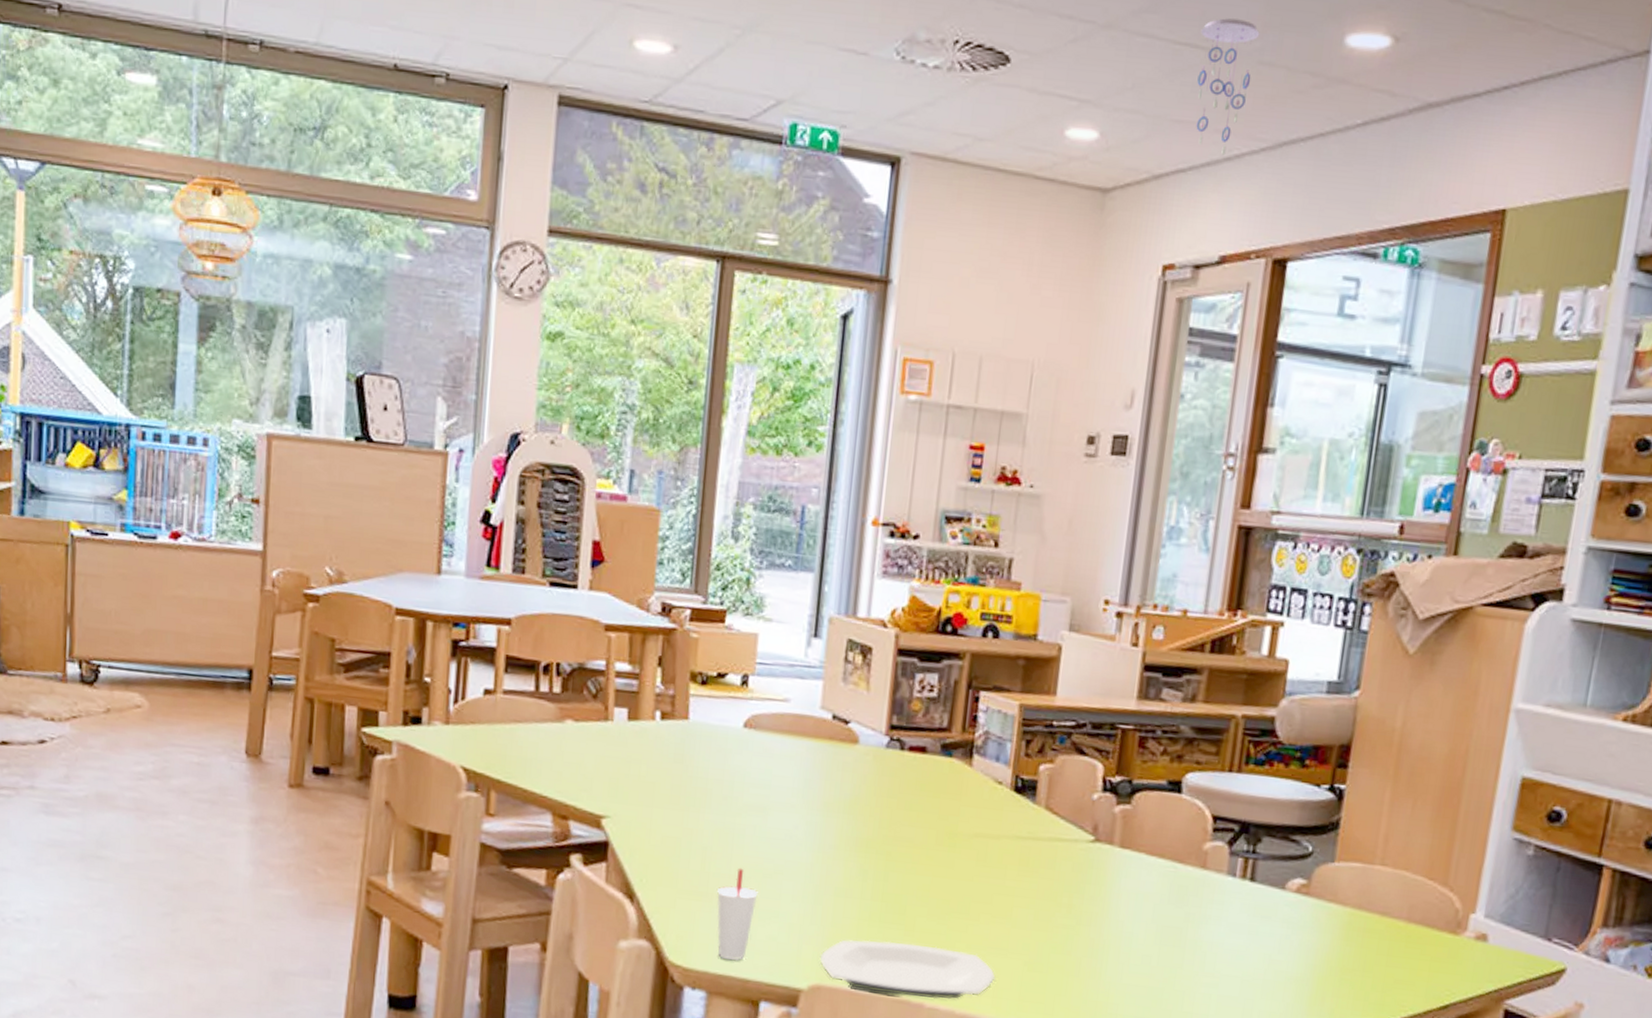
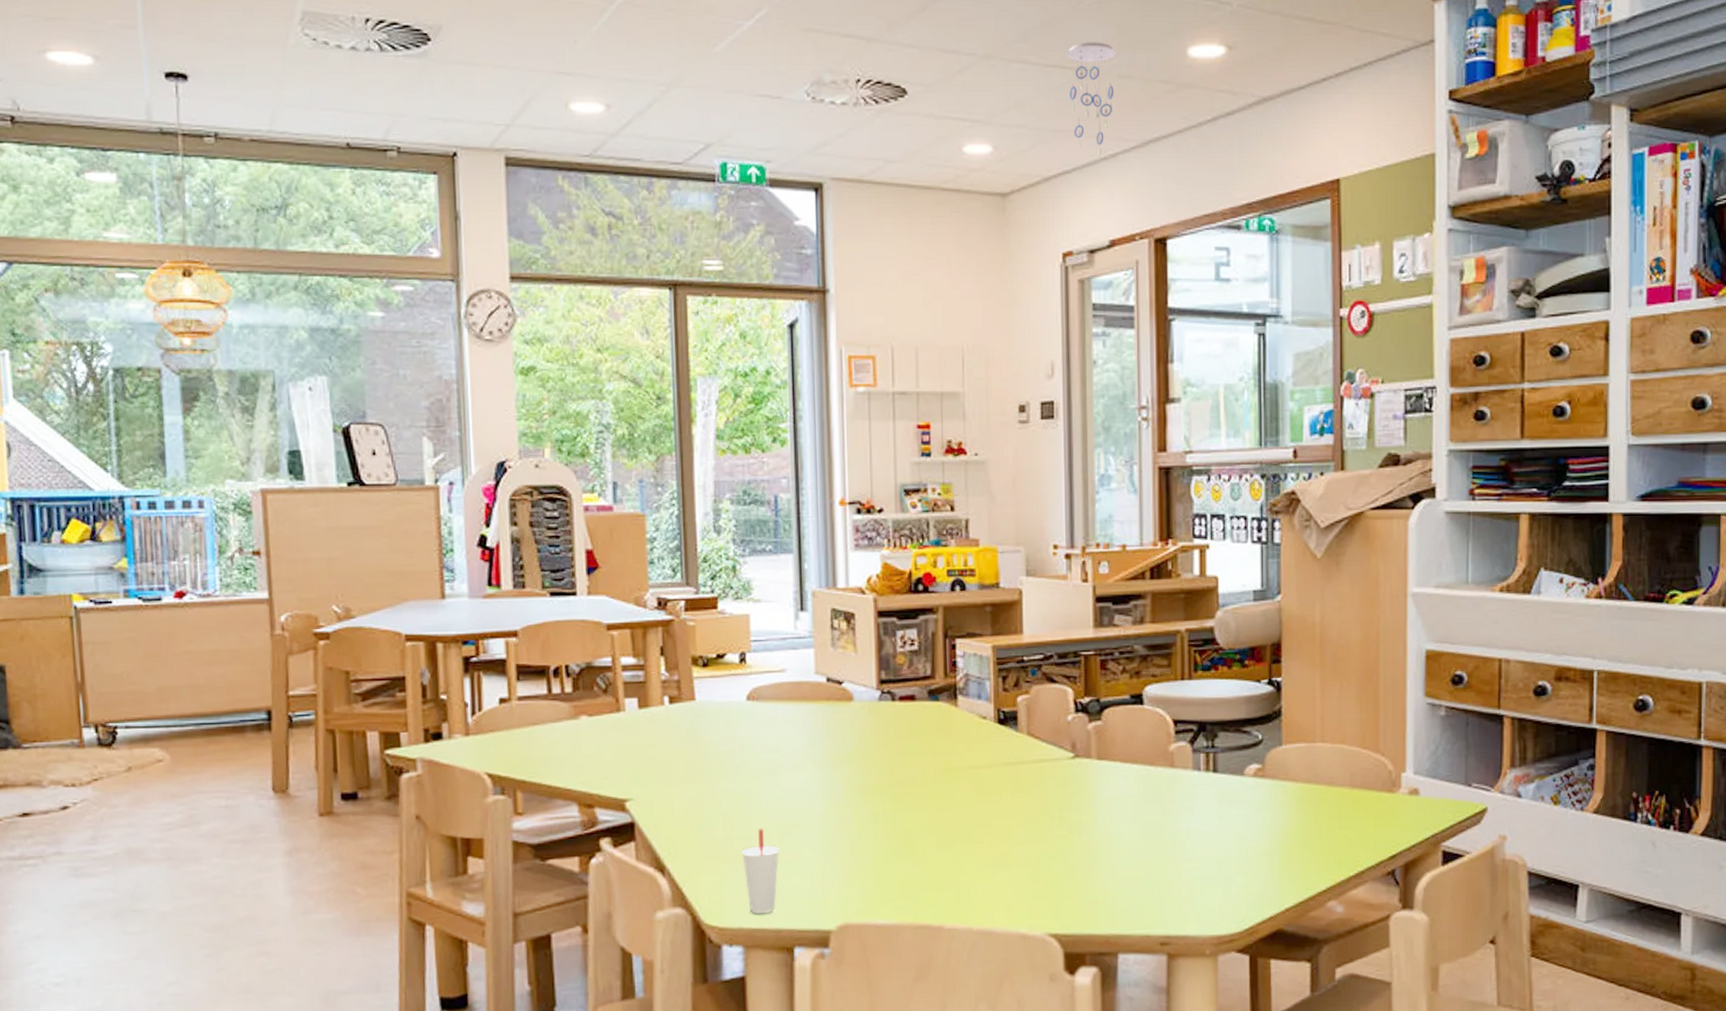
plate: present [820,940,996,999] -> none [844,872,1004,922]

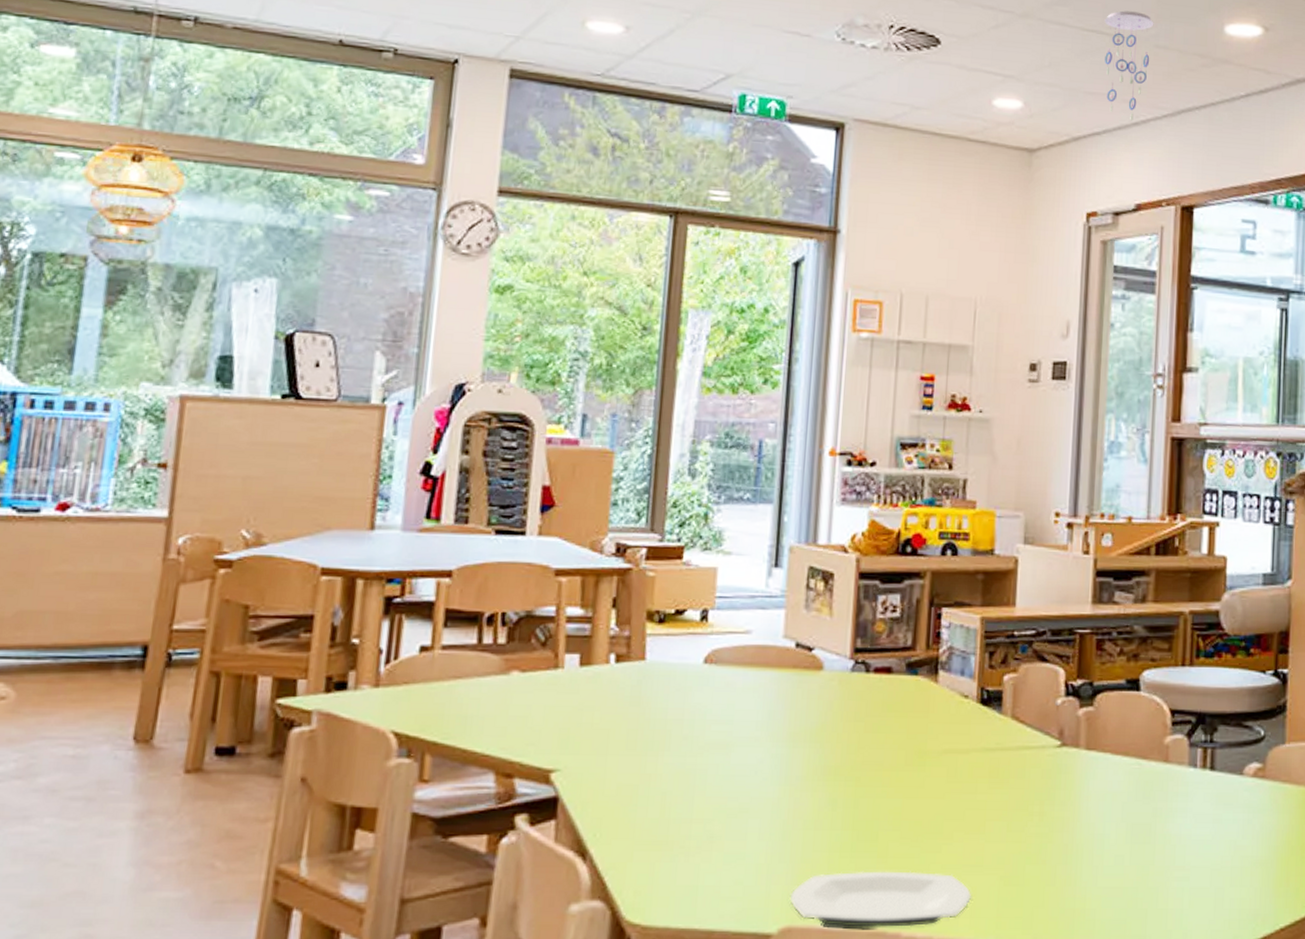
cup: present [741,828,780,913] -> none [677,810,722,910]
plate: none [844,872,1004,922] -> present [790,871,972,927]

